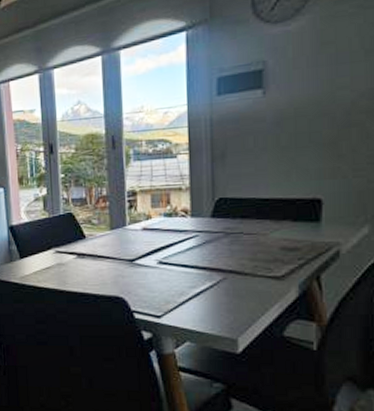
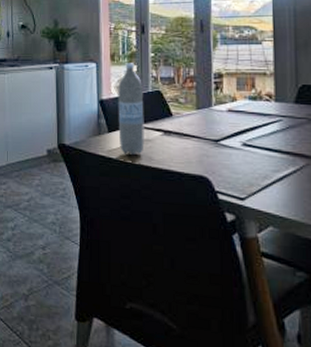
water bottle: none [28,185,58,281] -> present [118,63,145,156]

